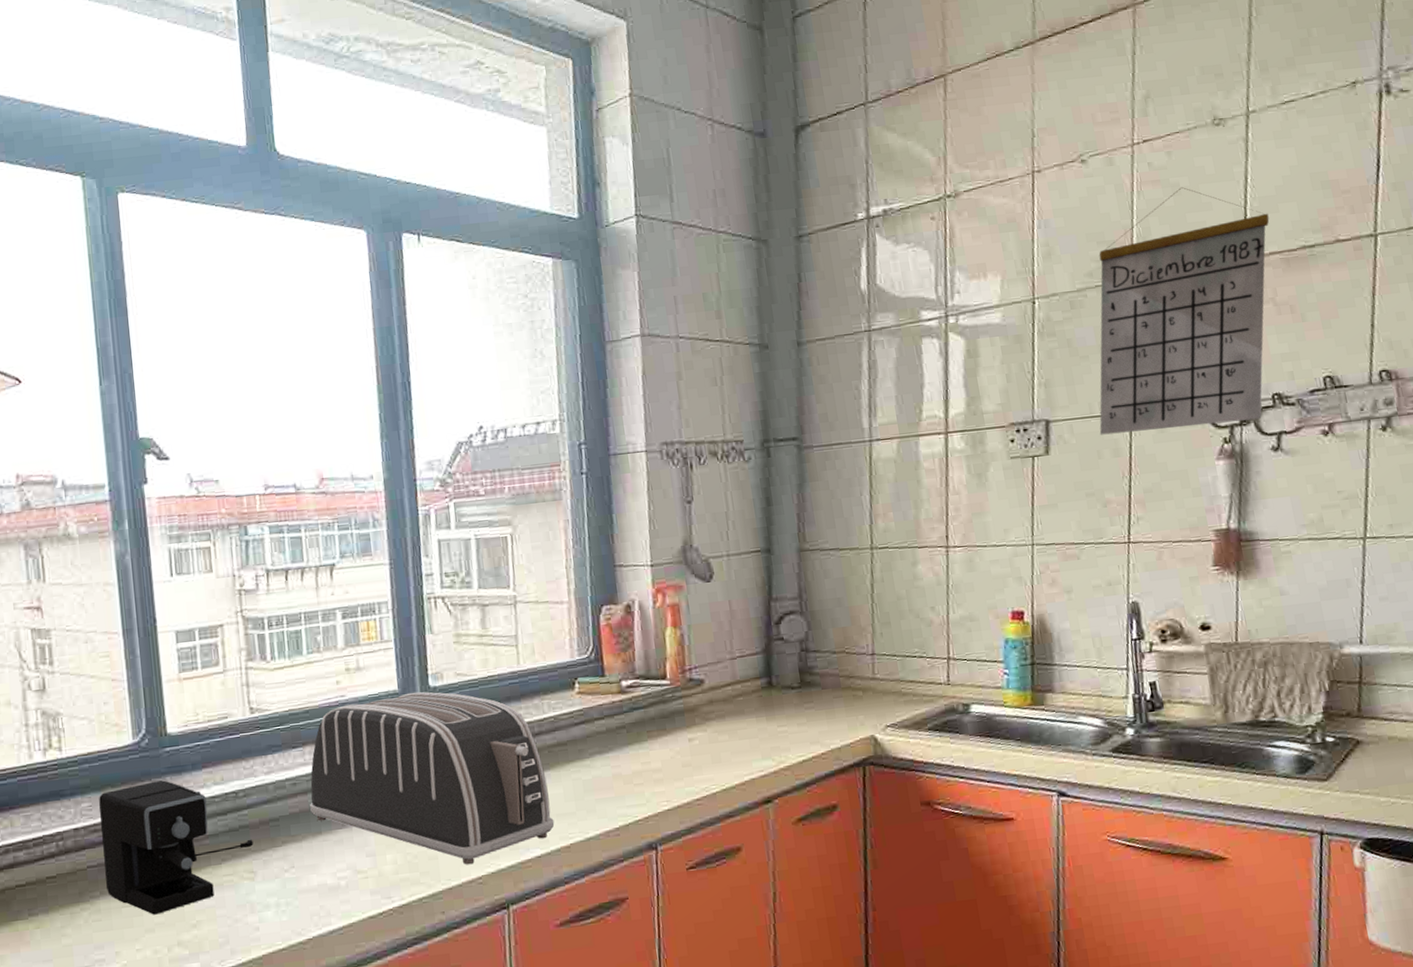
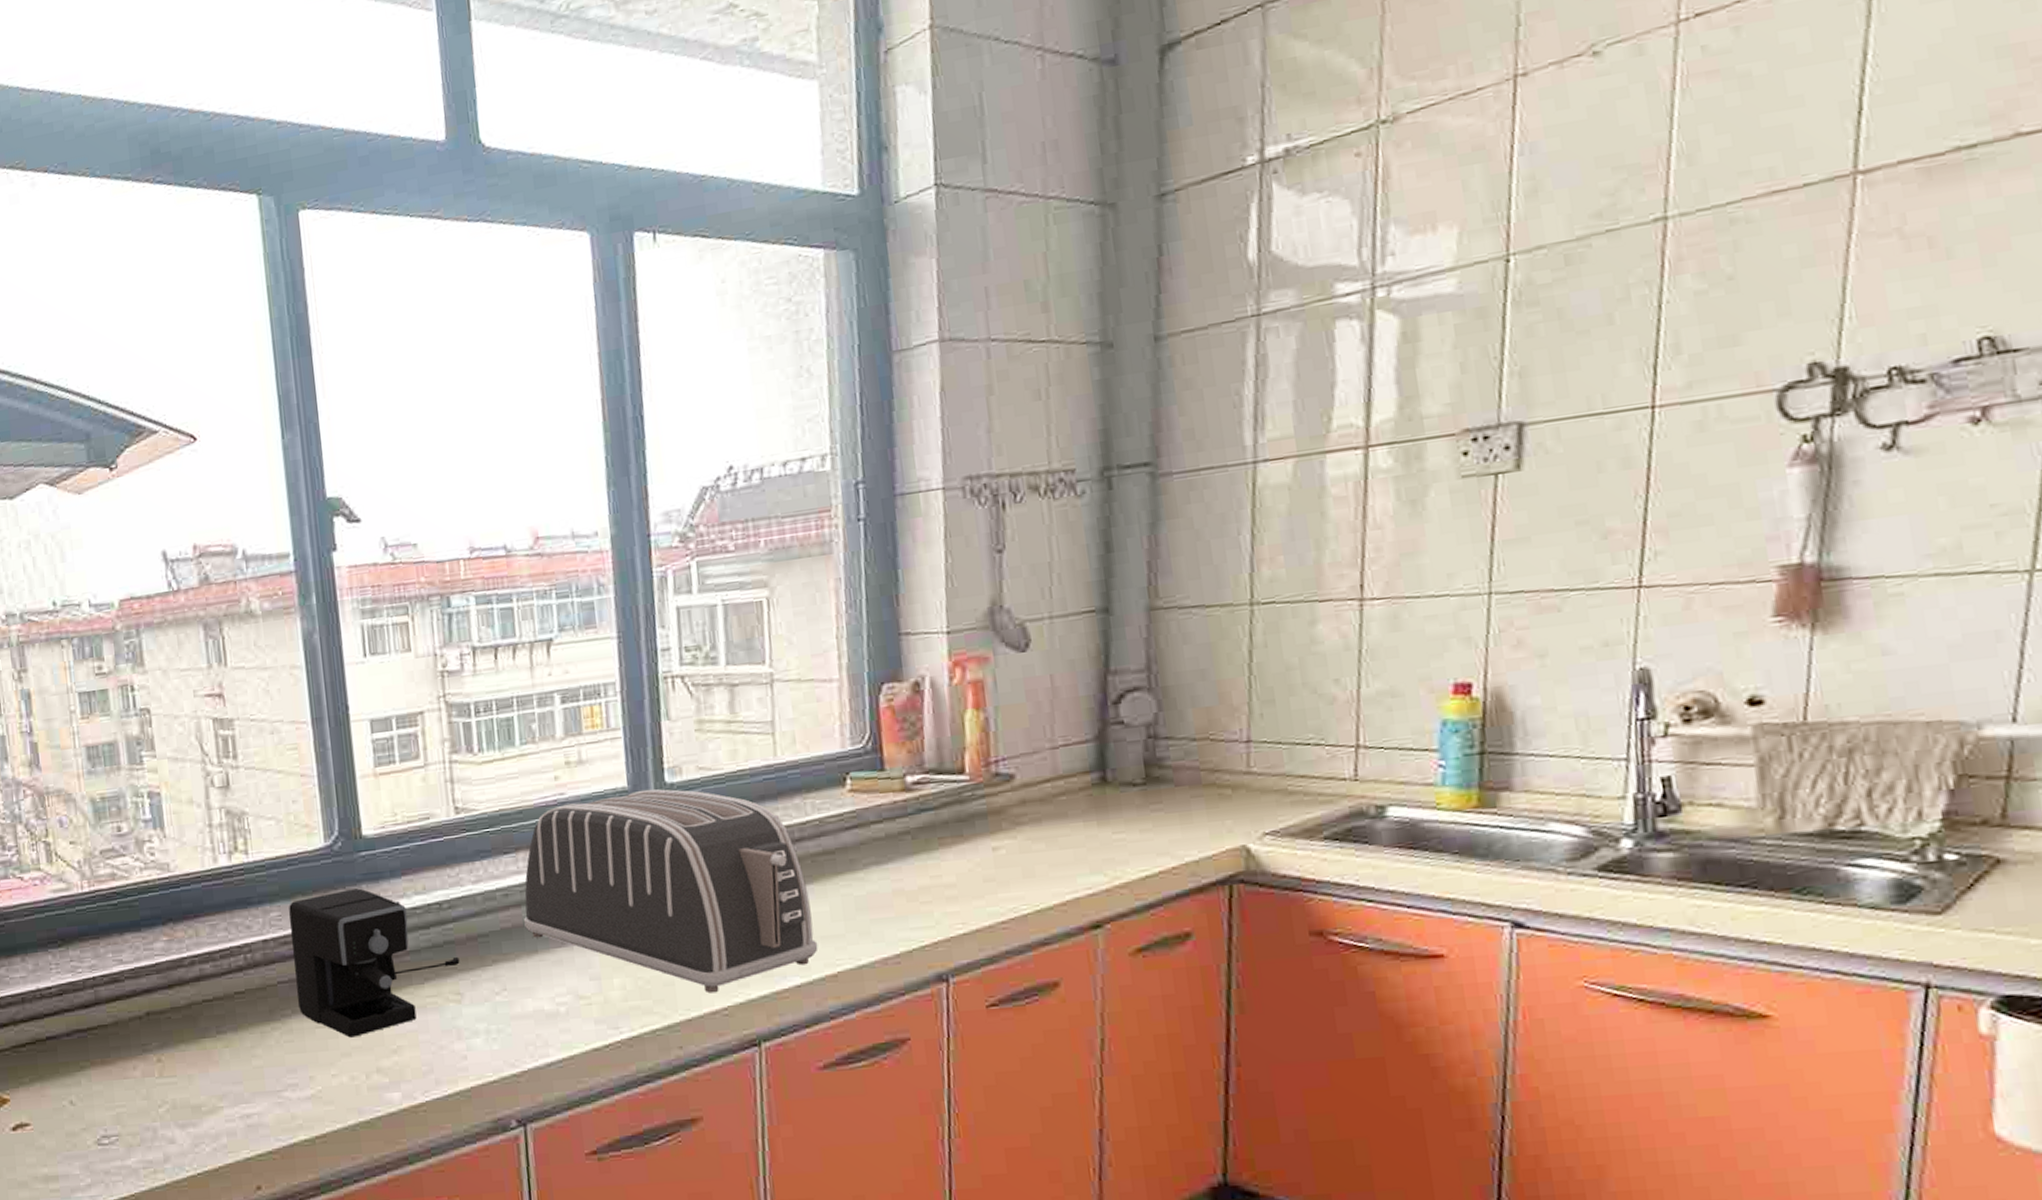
calendar: present [1099,187,1270,435] -> none [1601,77,1901,440]

